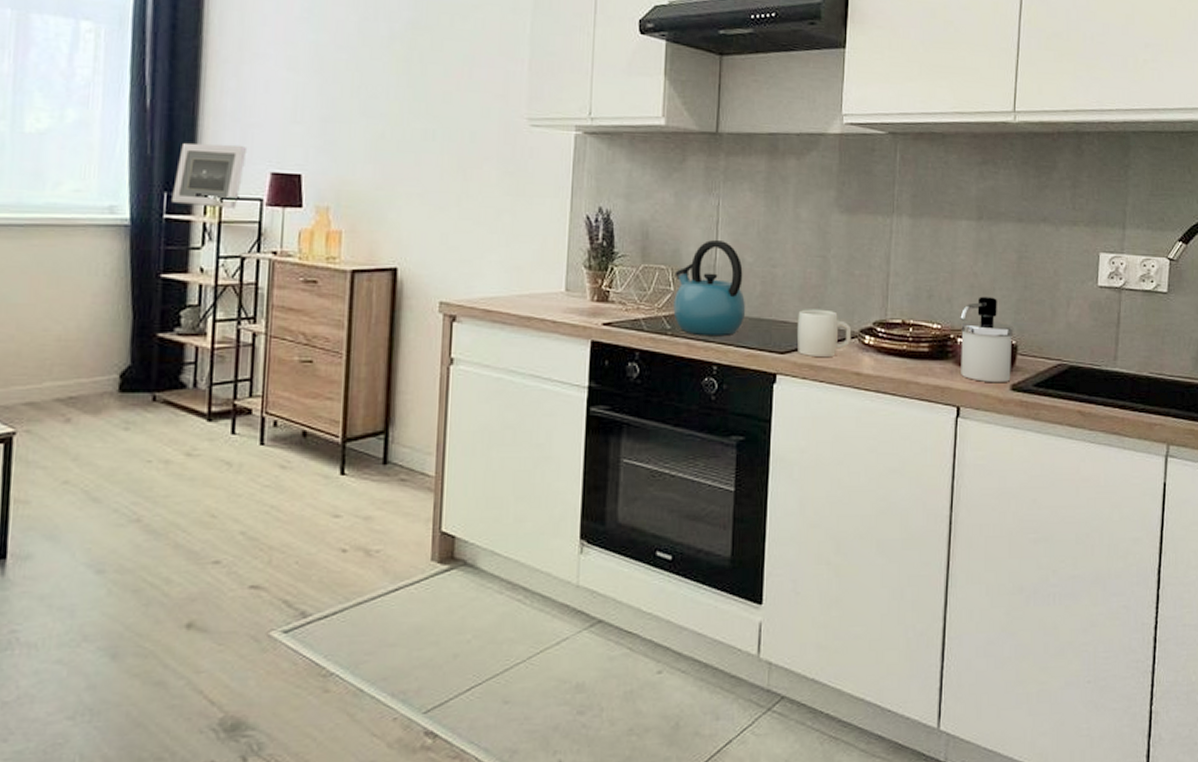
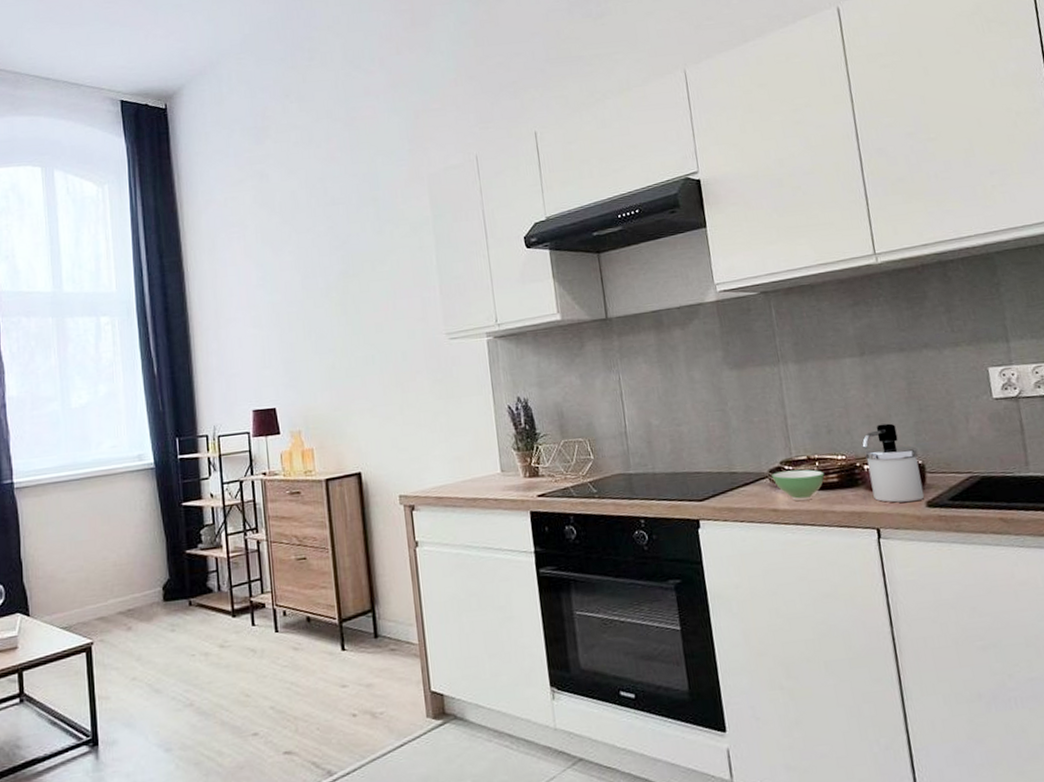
picture frame: present [172,143,246,208] -> none [182,393,232,446]
kettle: present [673,240,746,337] -> none [591,409,661,496]
mug: present [796,309,852,358] -> none [709,456,763,501]
bowl: none [861,333,917,368] -> present [771,469,825,502]

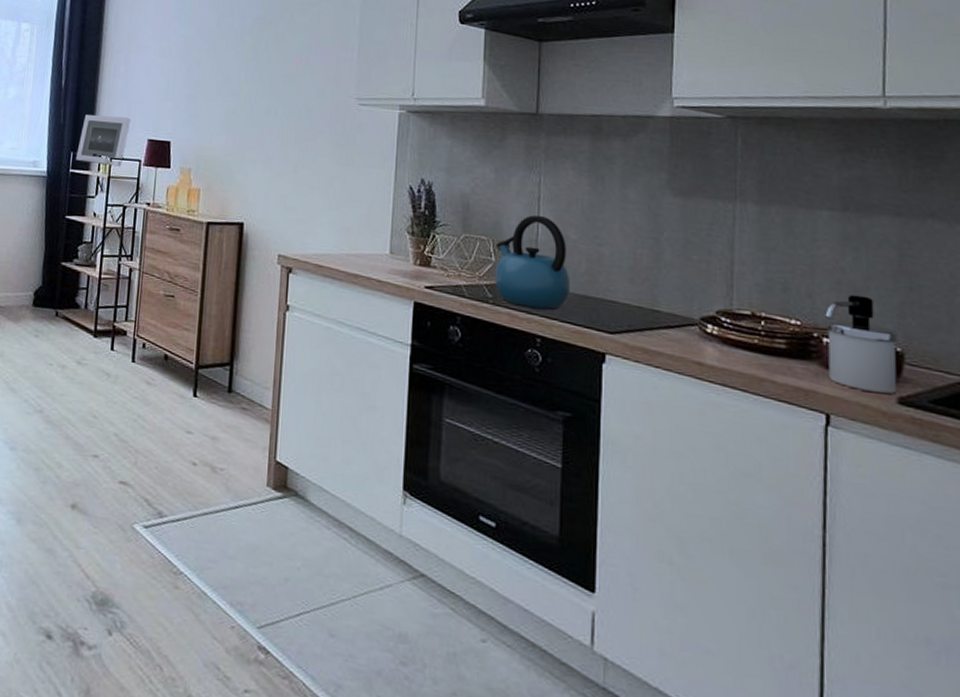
picture frame: none [182,393,232,446] -> present [76,115,130,167]
kettle: none [591,409,661,496] -> present [494,215,571,311]
bowl: present [771,469,825,502] -> none [703,321,771,362]

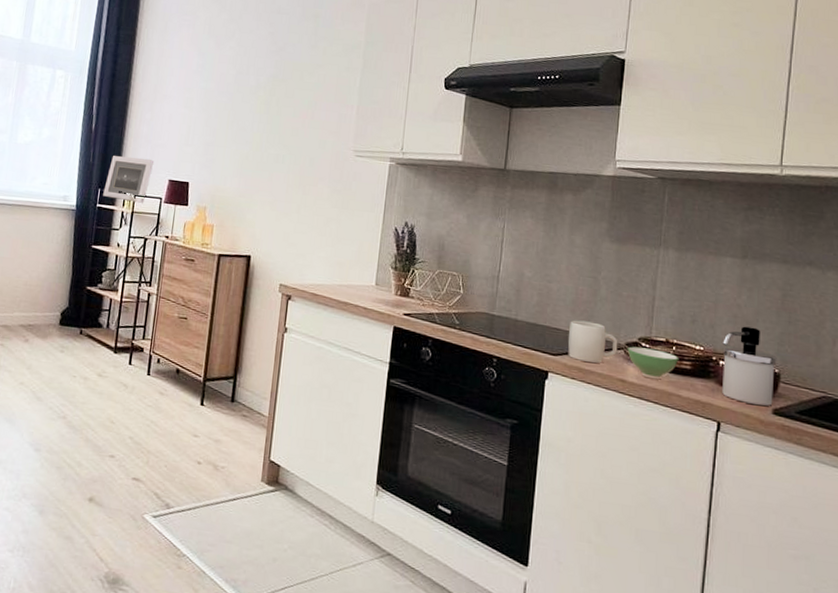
kettle: present [494,215,571,311] -> none [461,255,524,336]
mug: none [627,290,691,343] -> present [567,320,618,364]
bowl: none [703,321,771,362] -> present [627,346,679,380]

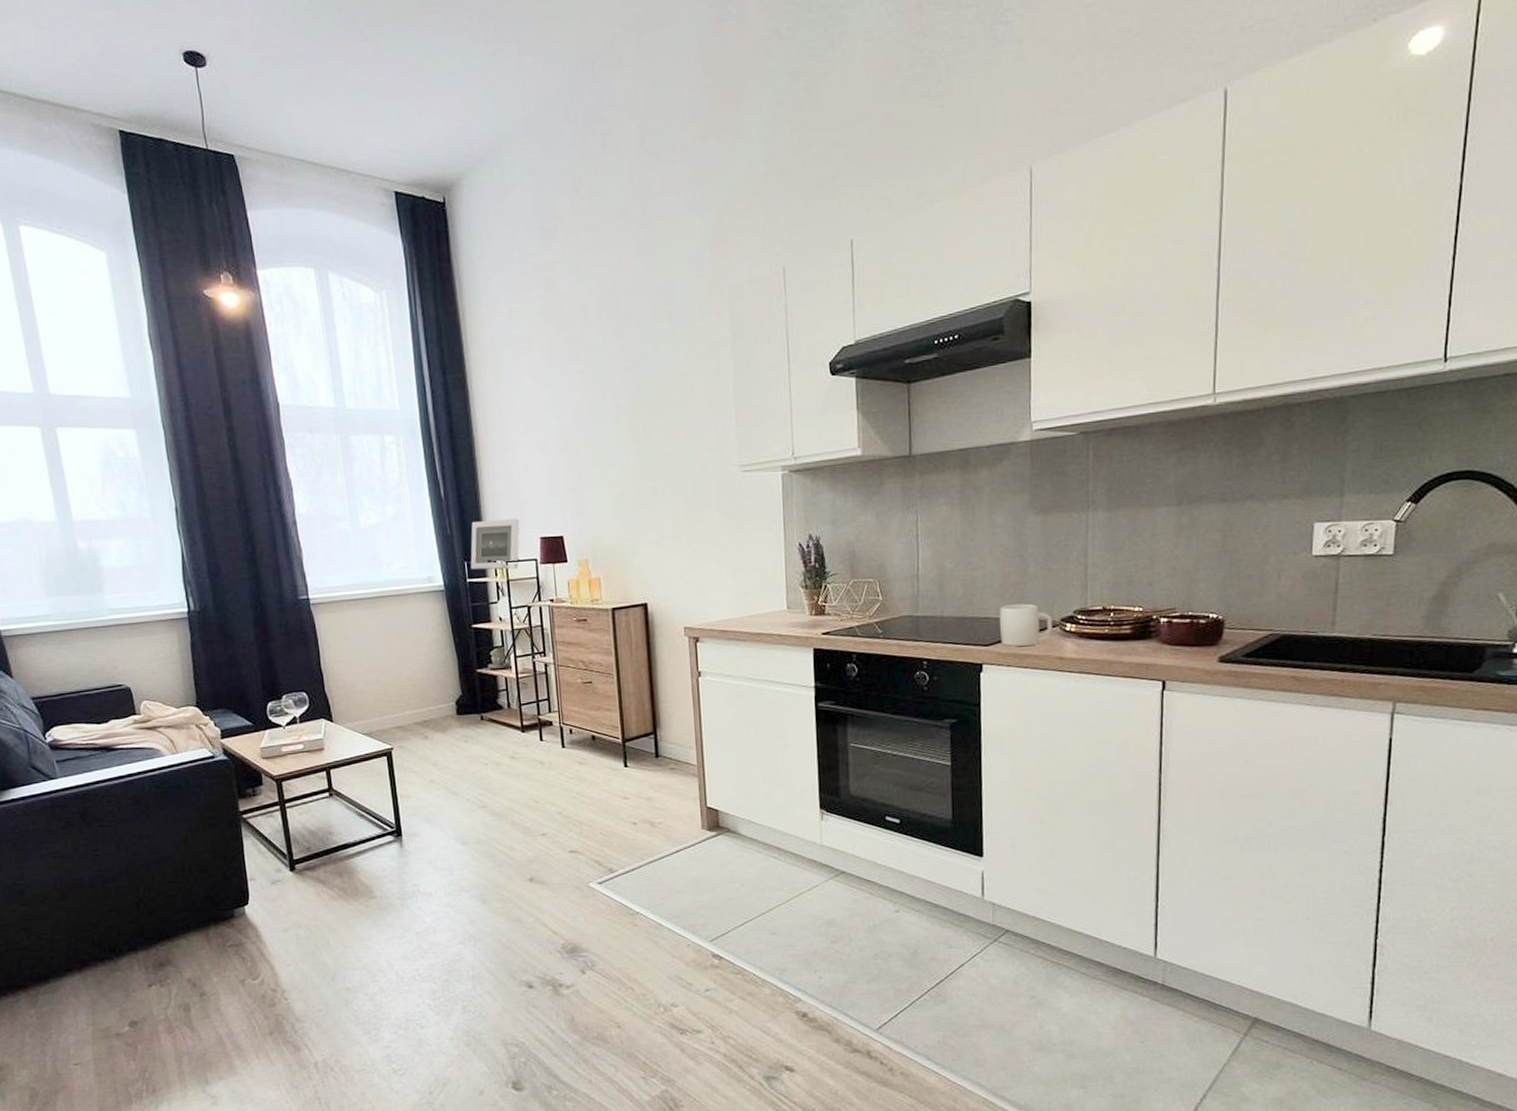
bowl: present [627,346,679,380] -> none [1063,619,1118,651]
soap dispenser: present [722,326,777,407] -> none [1162,577,1220,657]

